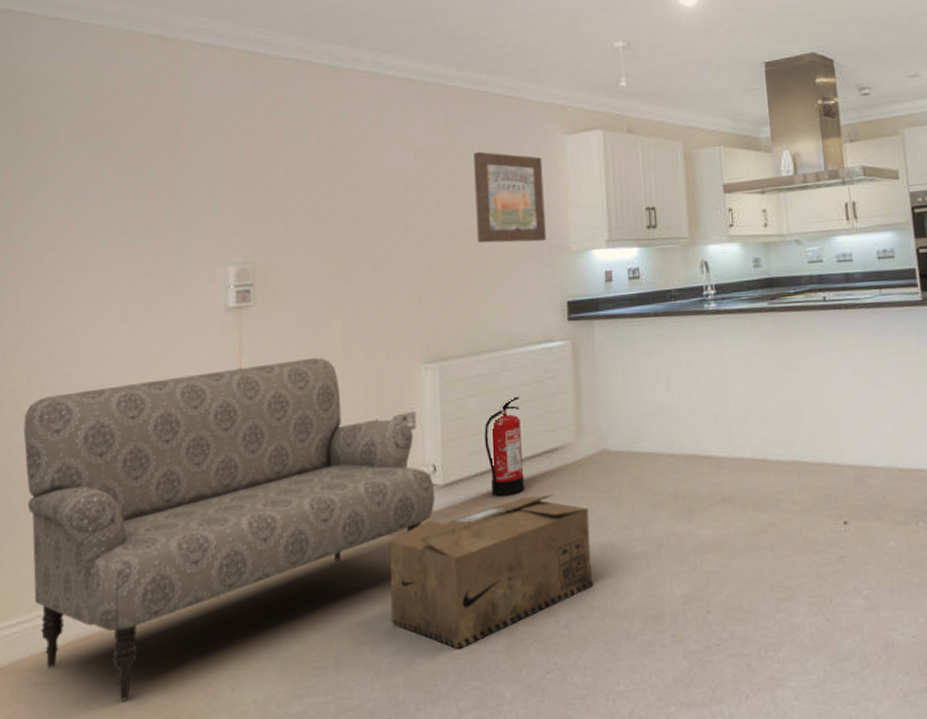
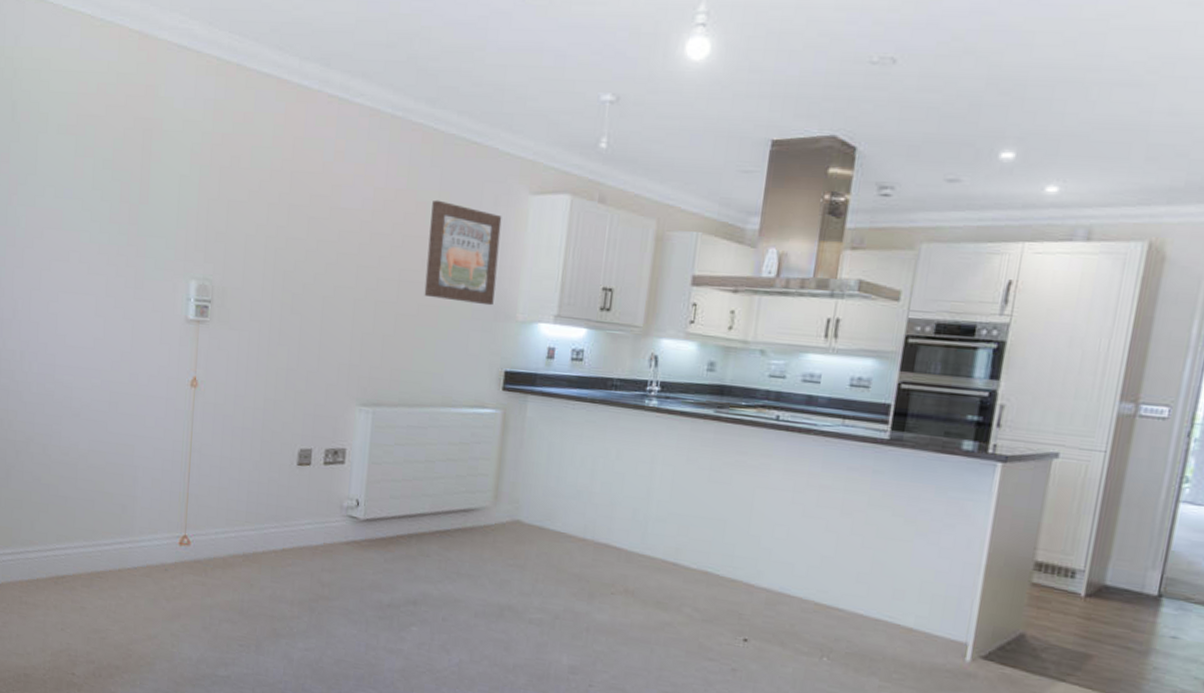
sofa: present [23,358,435,701] -> none [17,371,356,632]
cardboard box: present [389,495,593,650] -> none [306,546,494,661]
fire extinguisher: present [484,396,525,498] -> none [406,453,444,544]

